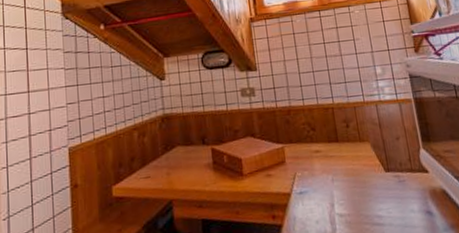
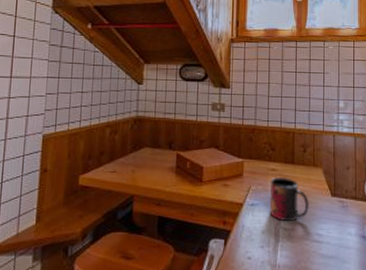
mug: none [315,157,363,207] -> present [269,176,309,222]

